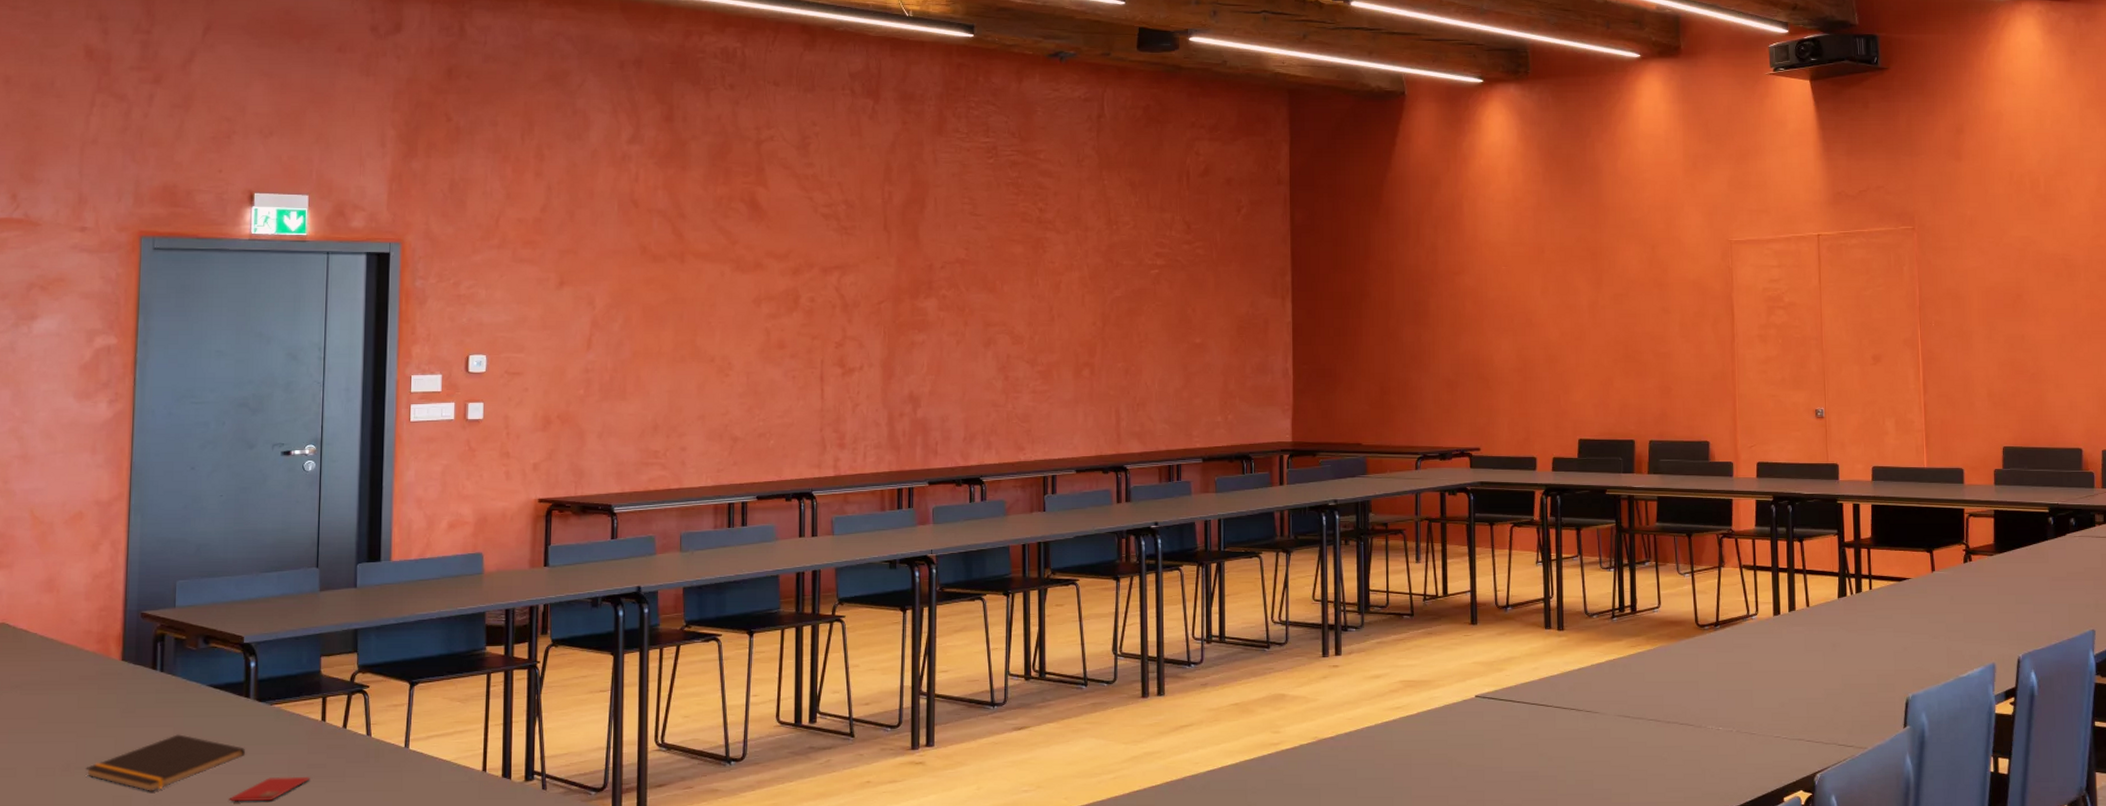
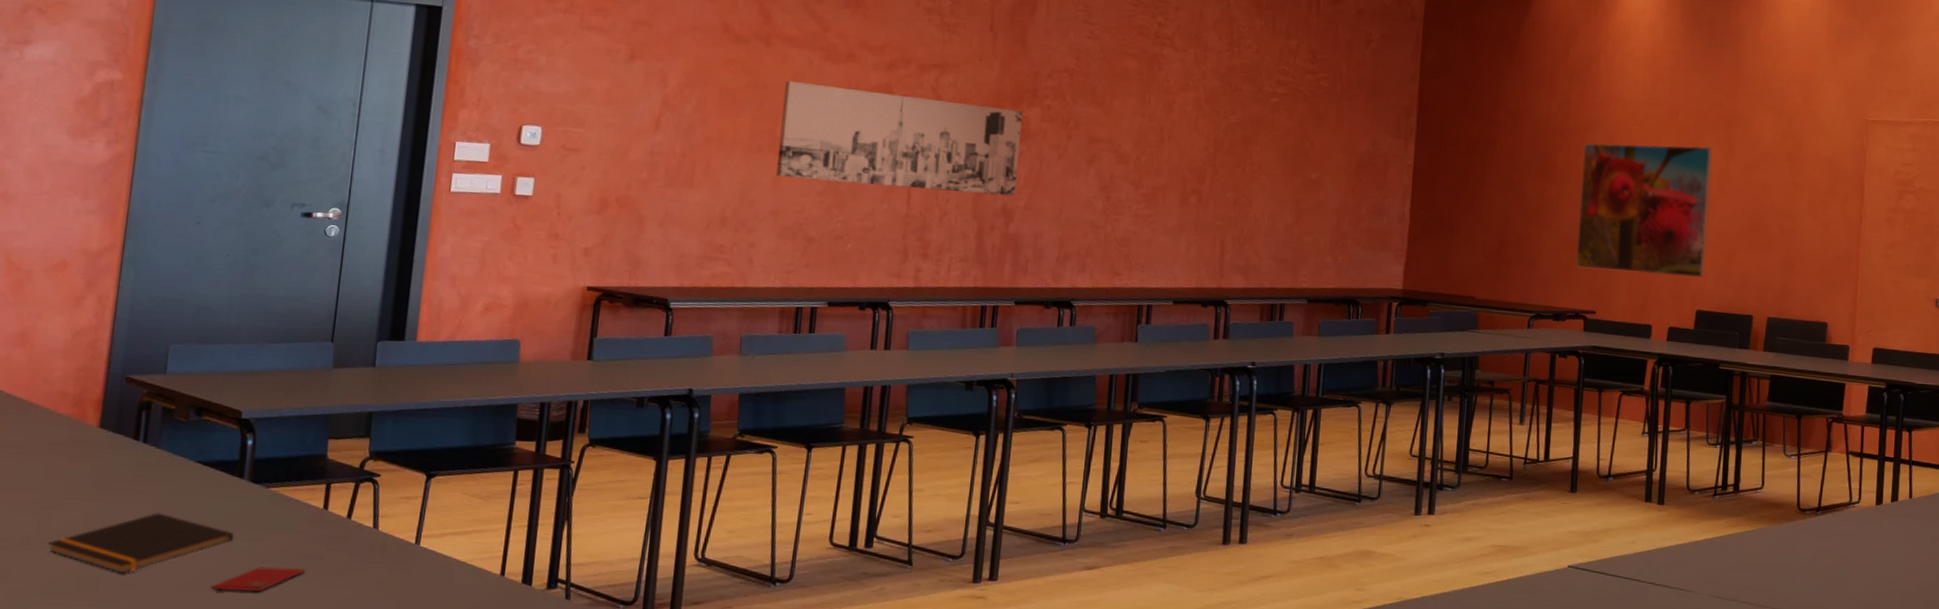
wall art: none [700,293,921,384] -> present [776,80,1023,197]
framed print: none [1455,280,1583,408] -> present [1576,143,1713,277]

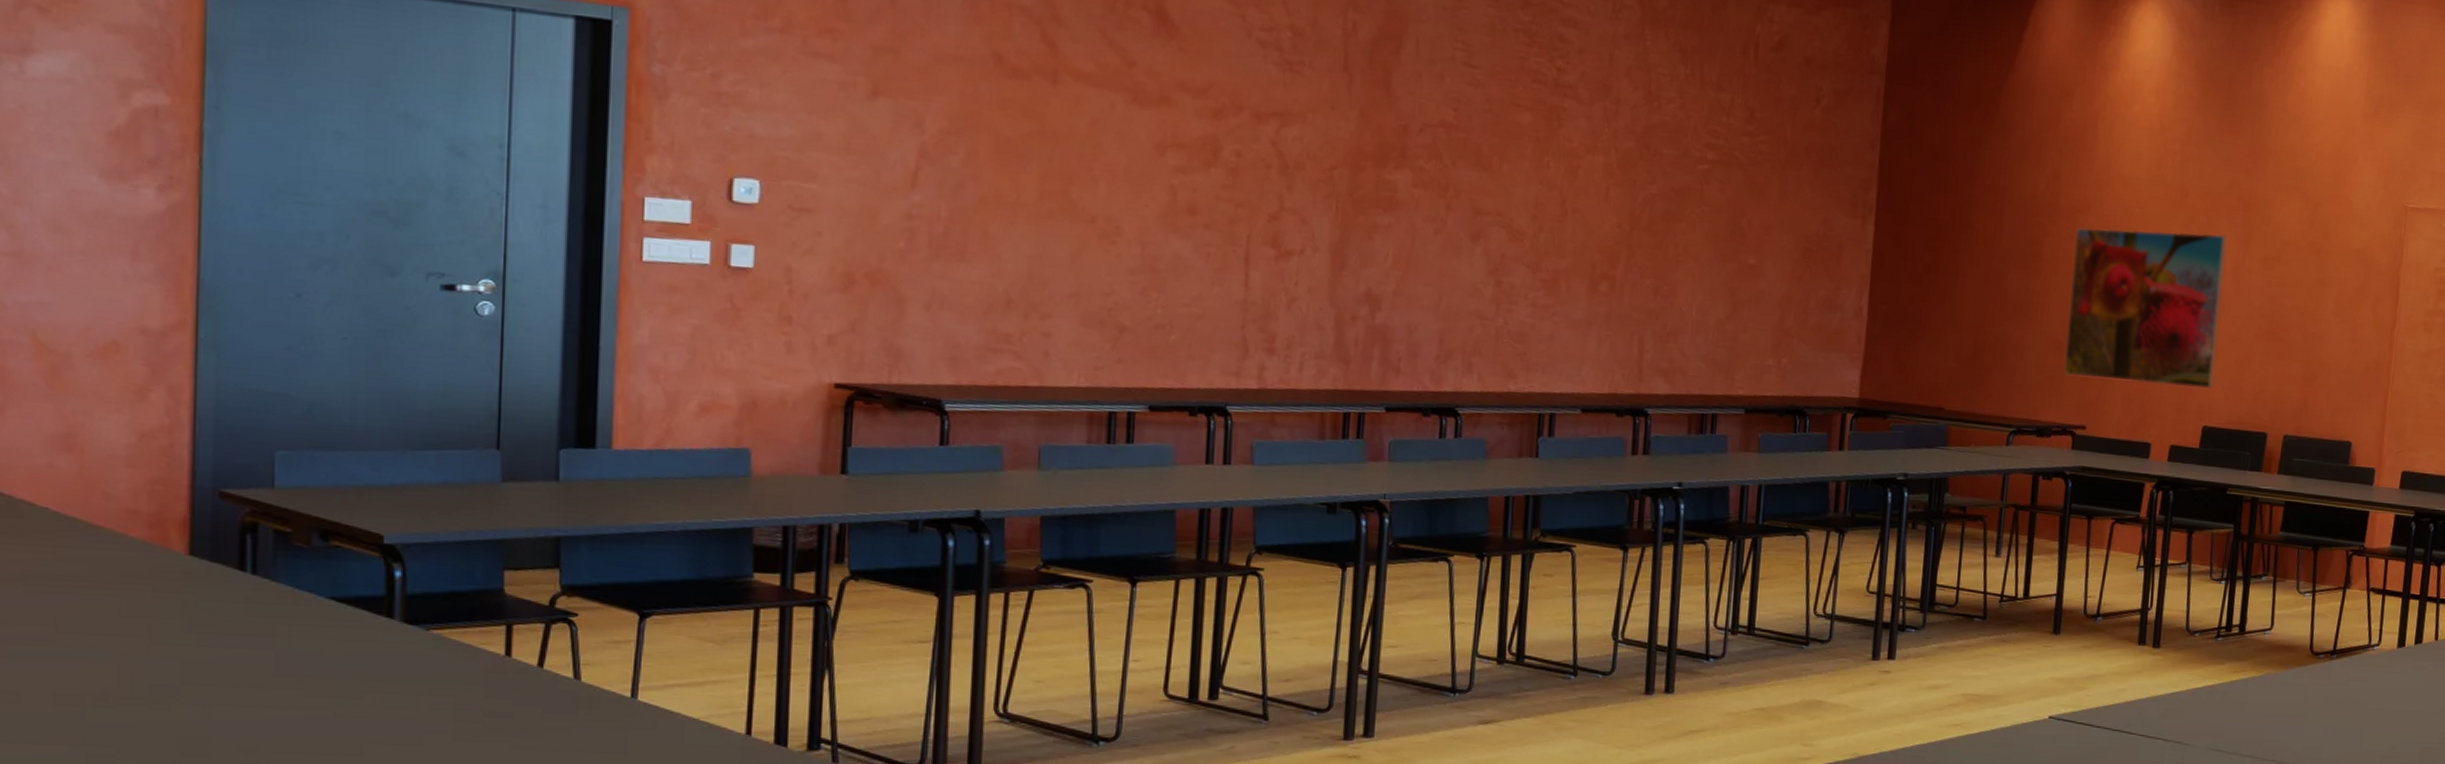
notepad: present [48,513,234,573] -> none [135,661,389,735]
smartphone: present [210,566,306,592] -> none [363,725,488,756]
wall art: present [776,80,1023,197] -> none [1074,128,1389,280]

